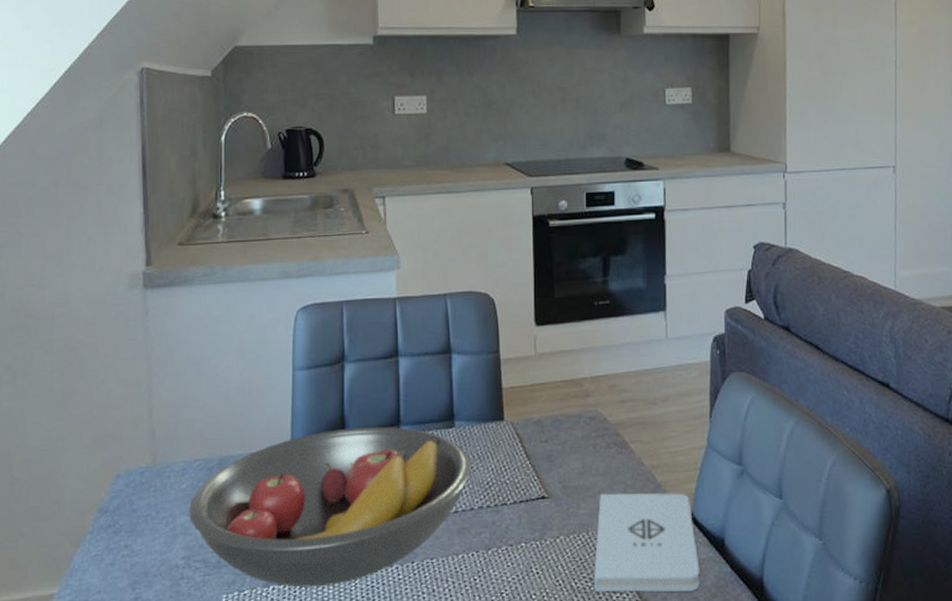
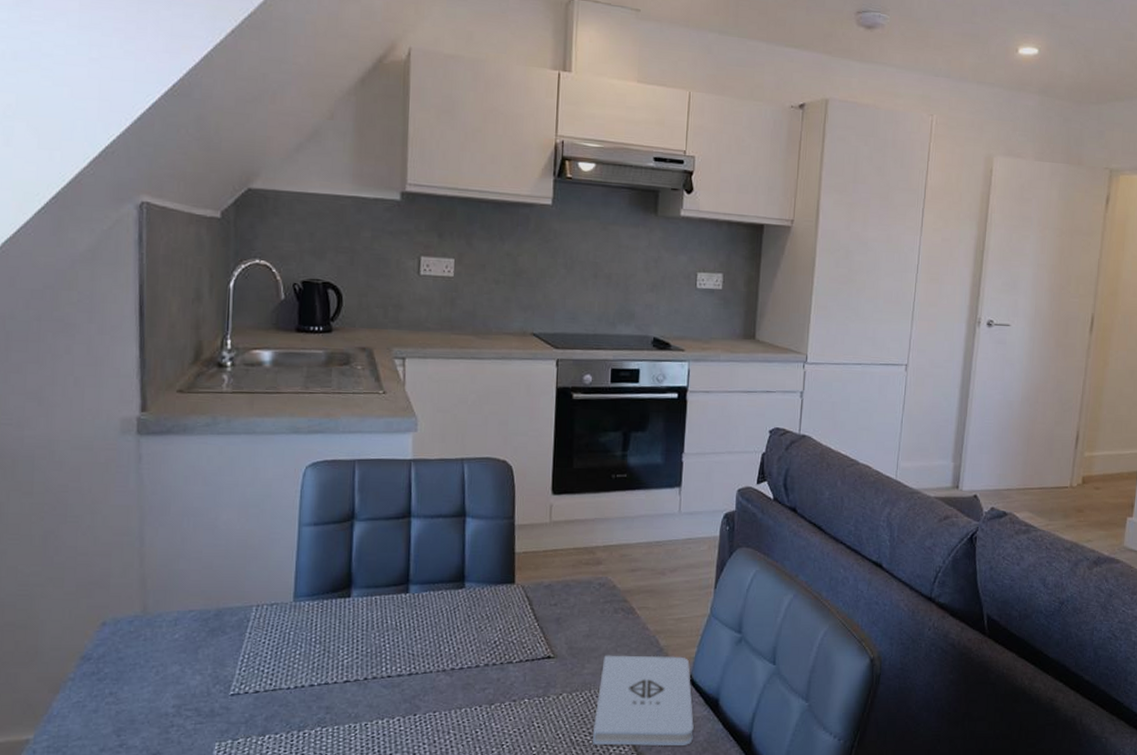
fruit bowl: present [188,427,471,587] -> none [180,585,479,737]

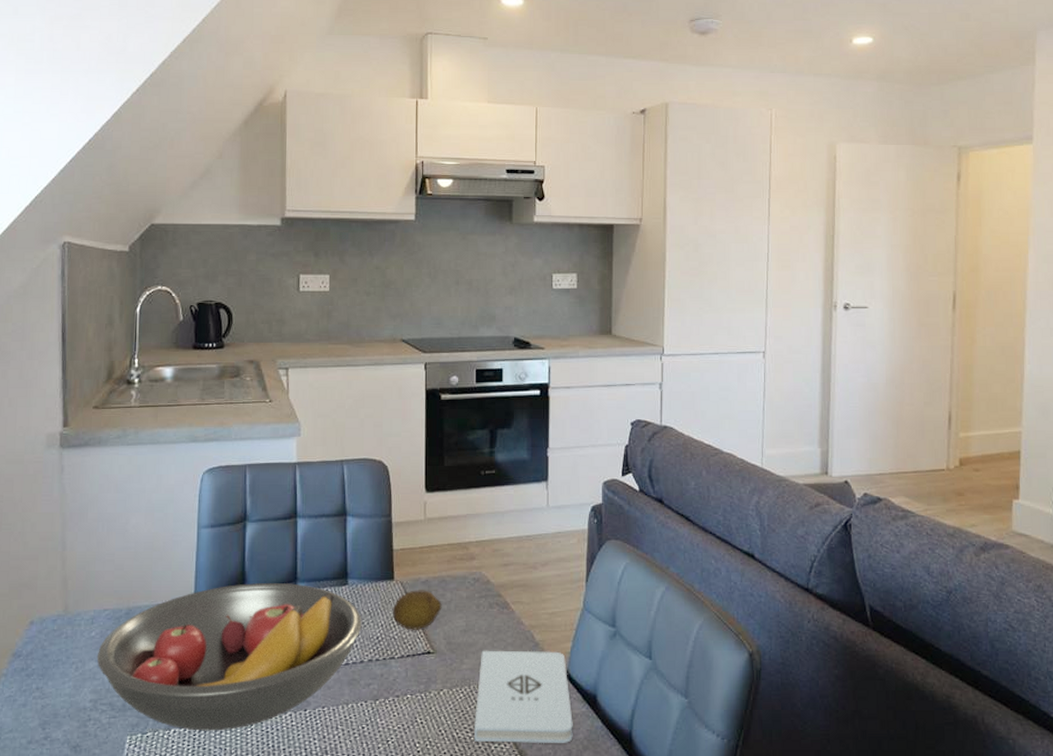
fruit bowl: none [180,585,479,737] -> present [96,583,362,731]
fruit: none [511,594,565,635] -> present [392,590,442,630]

